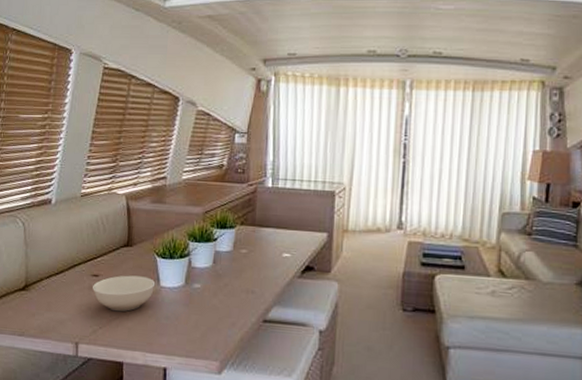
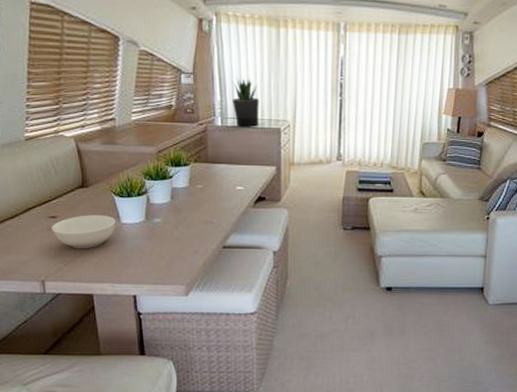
planter: none [284,137,314,189] -> present [232,77,259,127]

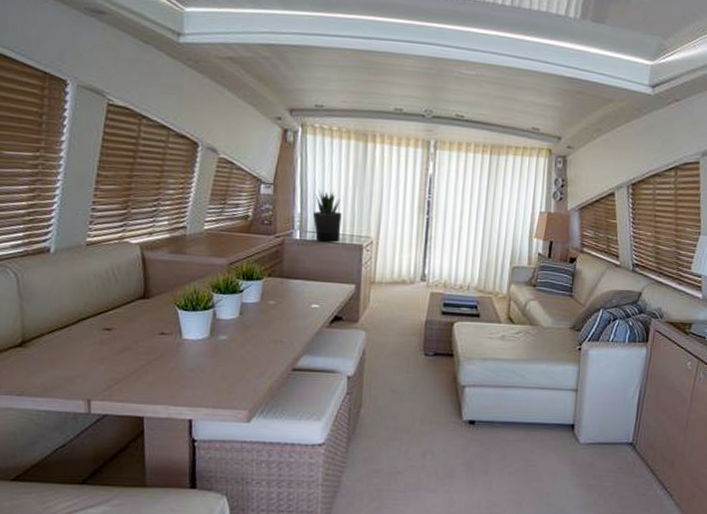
bowl: present [52,215,116,249] -> none [105,328,177,366]

